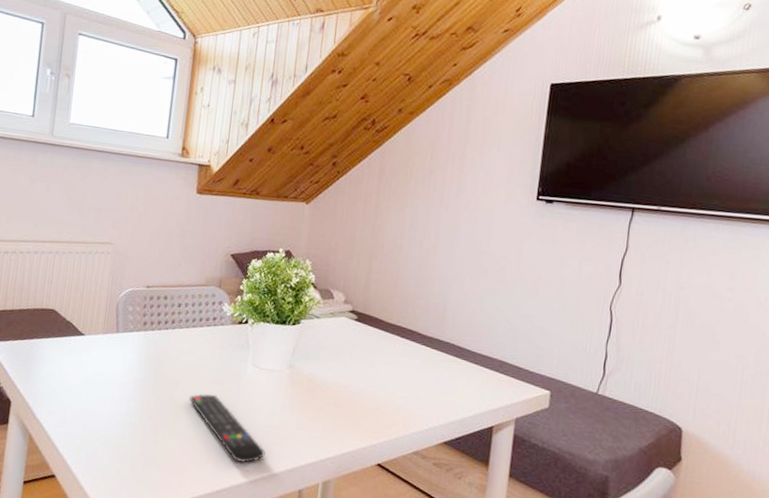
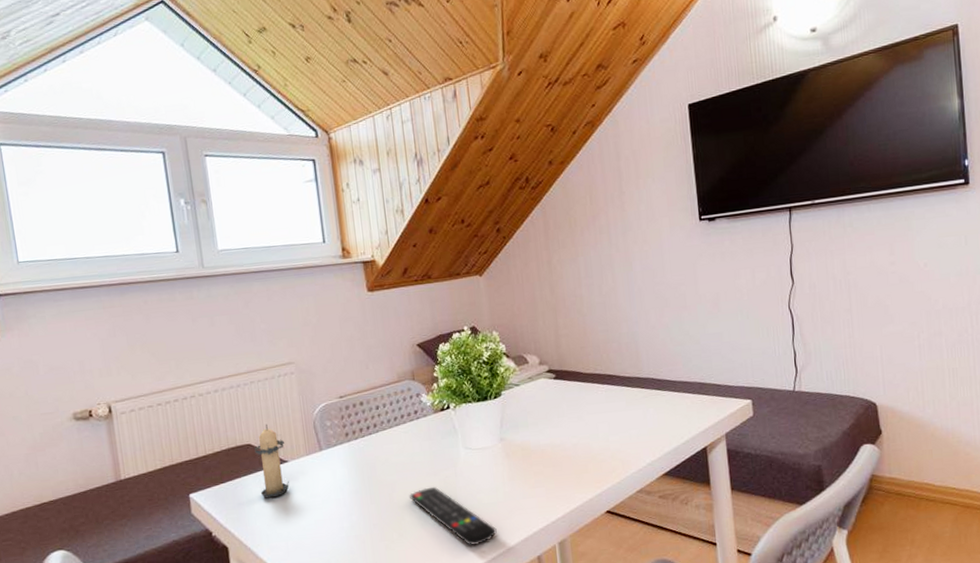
candle: none [52,294,86,366] -> present [253,424,290,498]

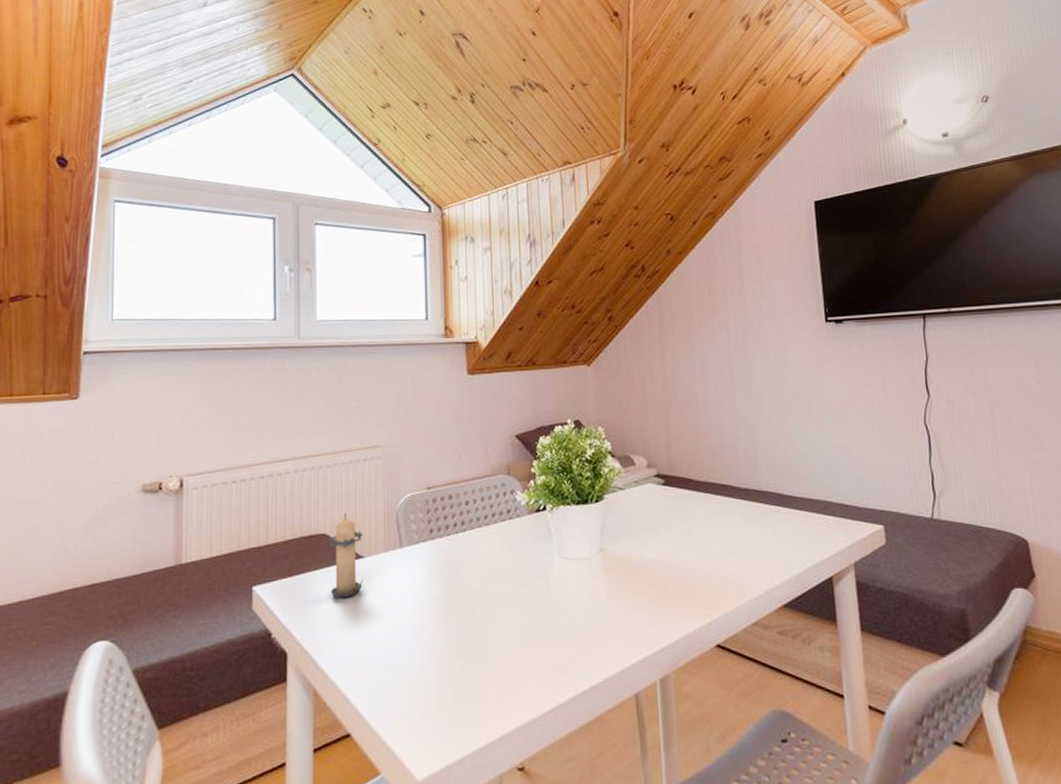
remote control: present [408,486,497,546] -> none [493,599,590,675]

